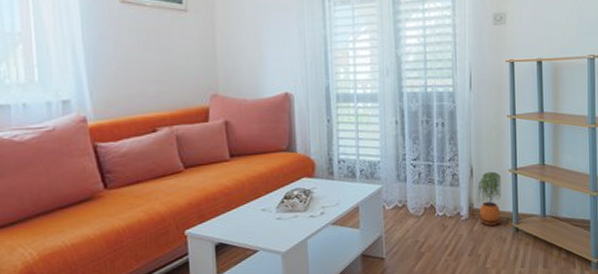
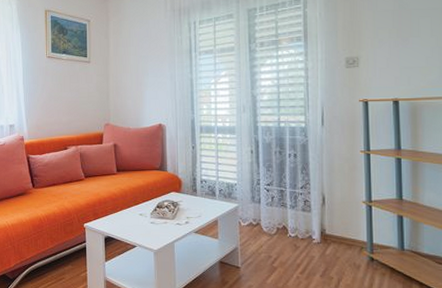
potted plant: present [476,171,502,226] -> none [328,201,355,252]

